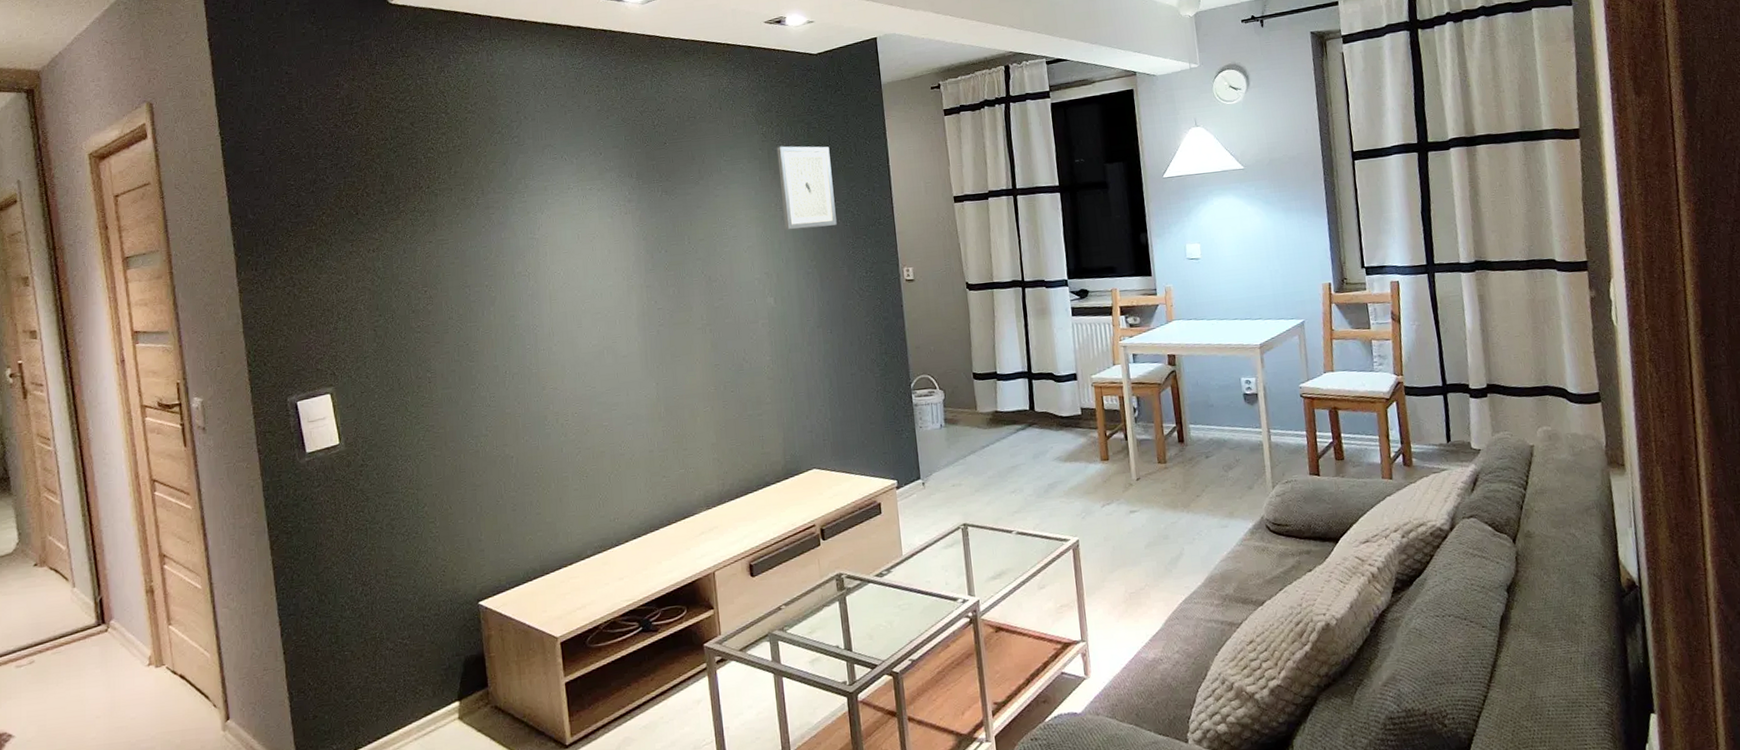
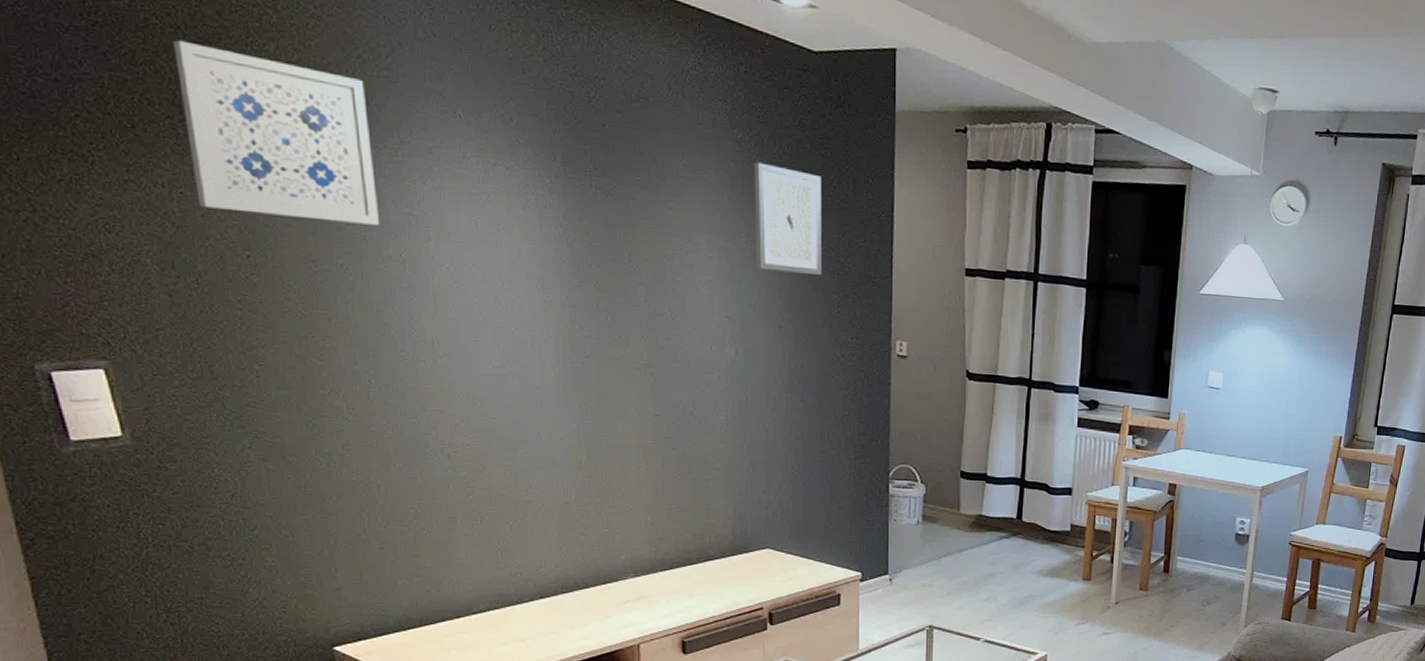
wall art: none [383,147,512,262] -> present [173,40,379,225]

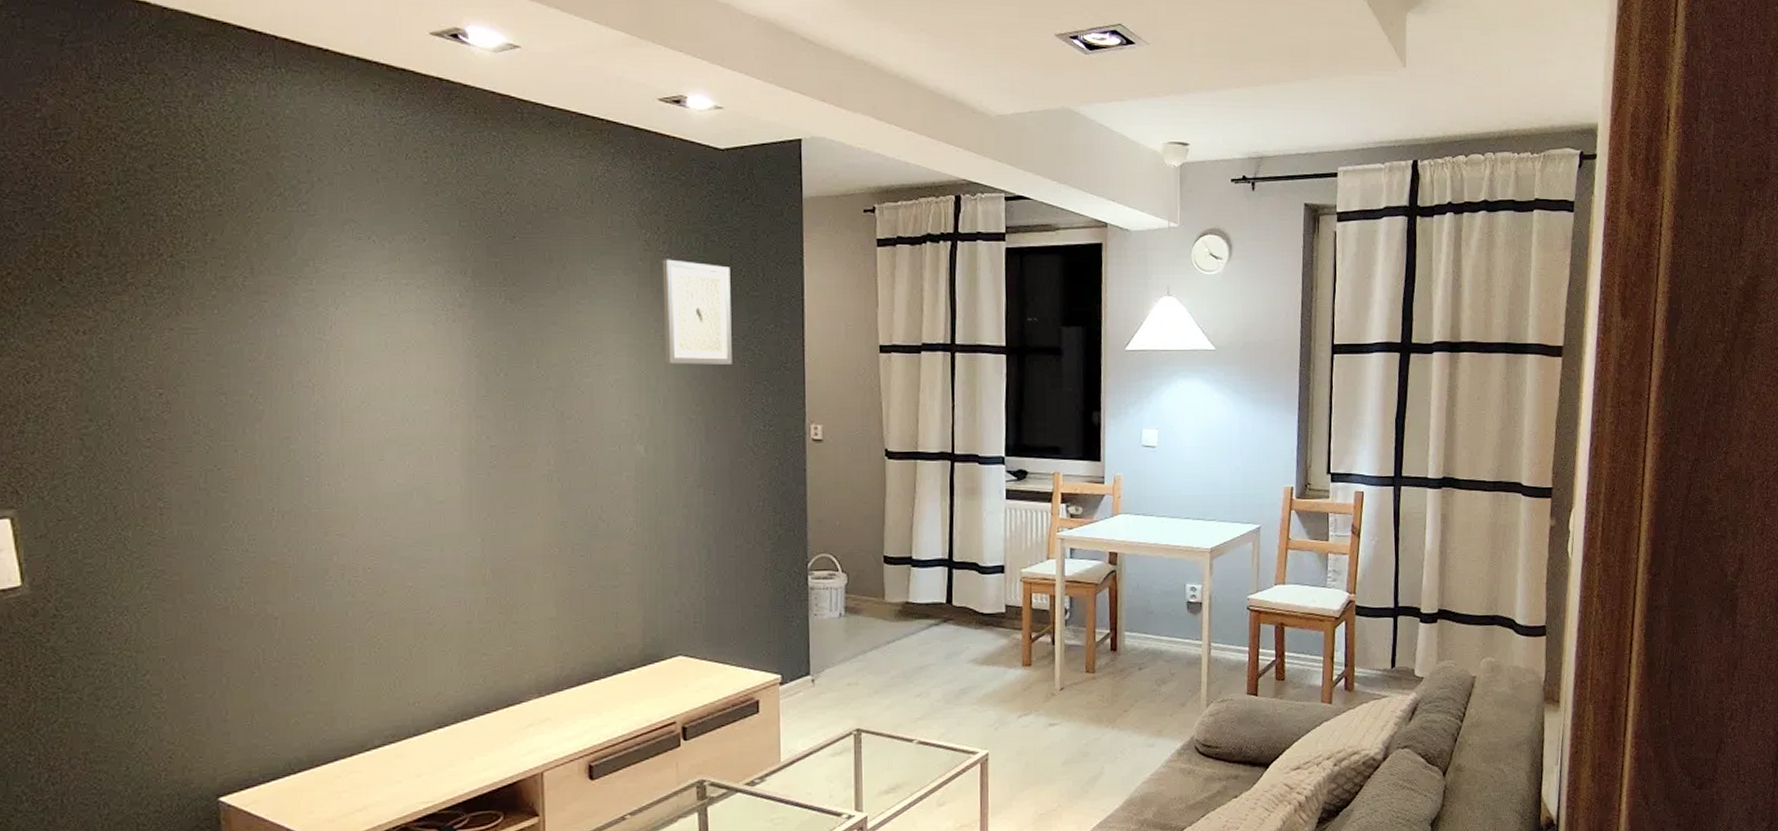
wall art: present [173,40,379,225] -> none [105,195,290,353]

